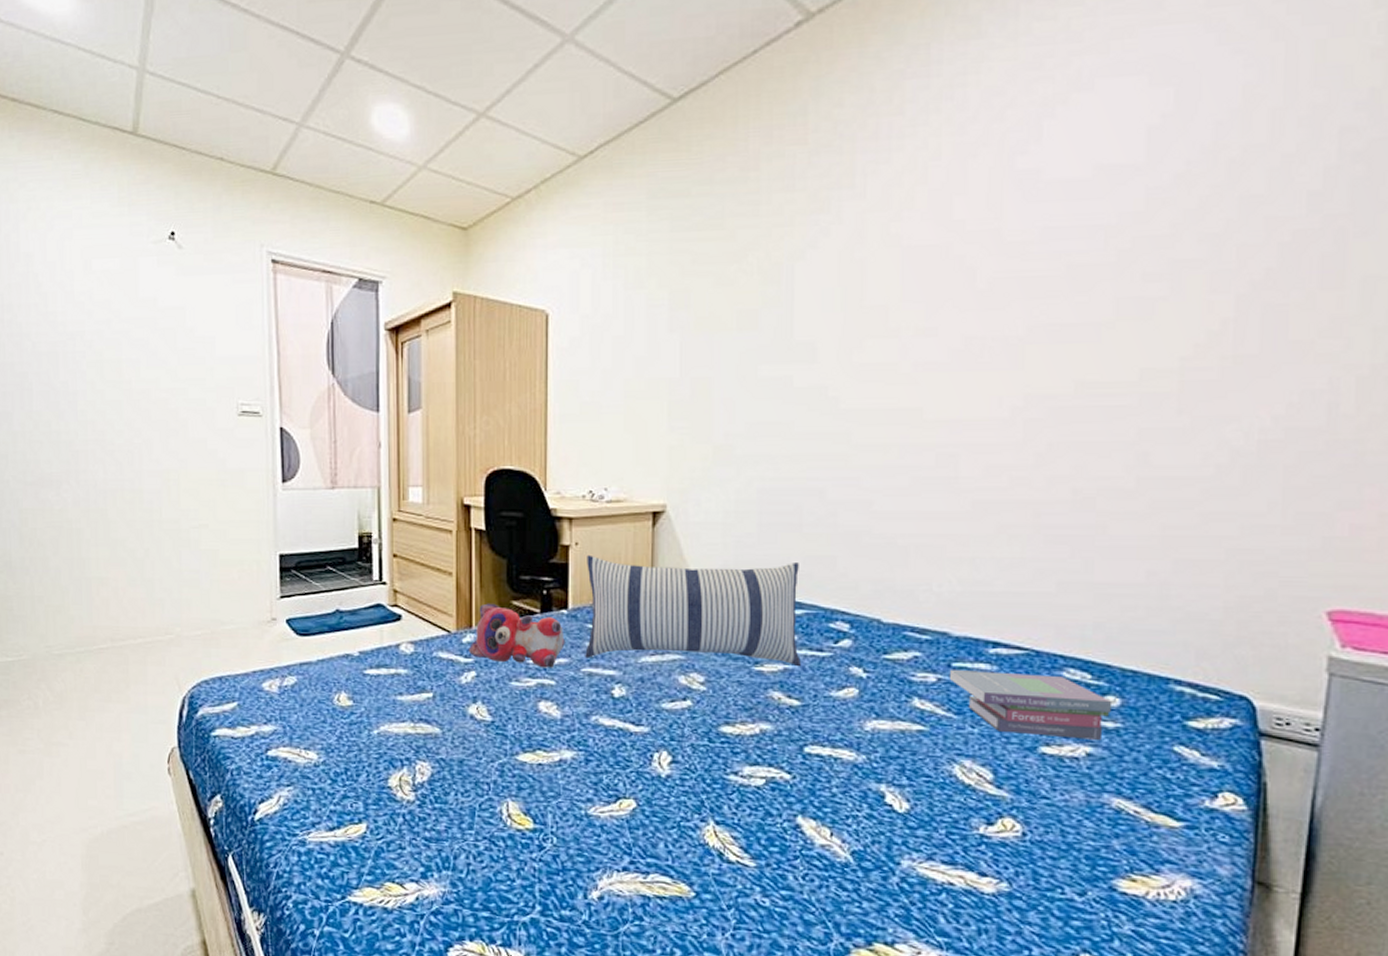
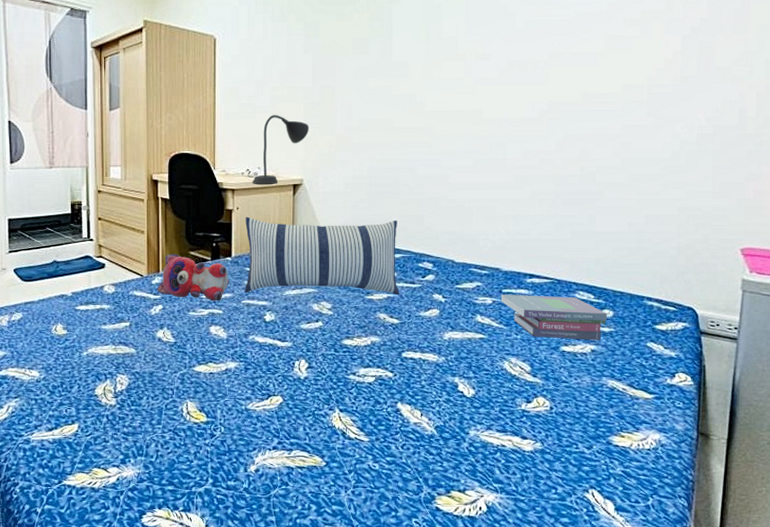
desk lamp: none [596,417,676,511] -> present [251,115,310,184]

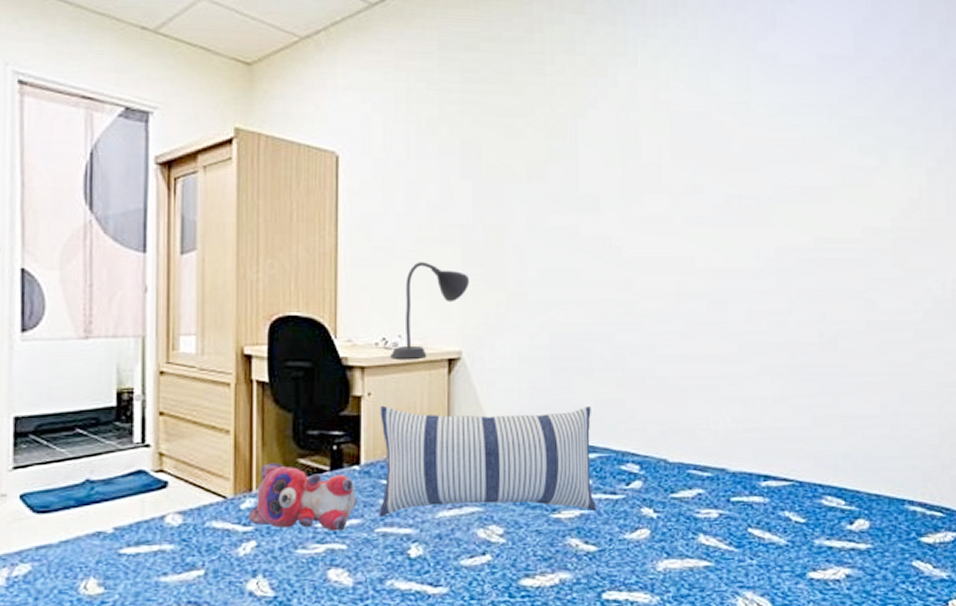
books: present [500,294,608,340] -> none [728,503,863,562]

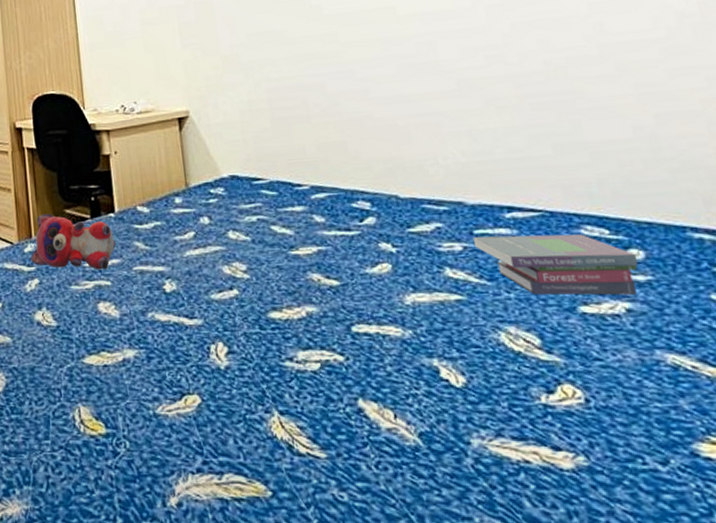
pillow: present [379,405,596,517] -> none [126,150,333,257]
desk lamp: present [389,262,470,359] -> none [128,39,189,122]
books: none [728,503,863,562] -> present [473,234,638,296]

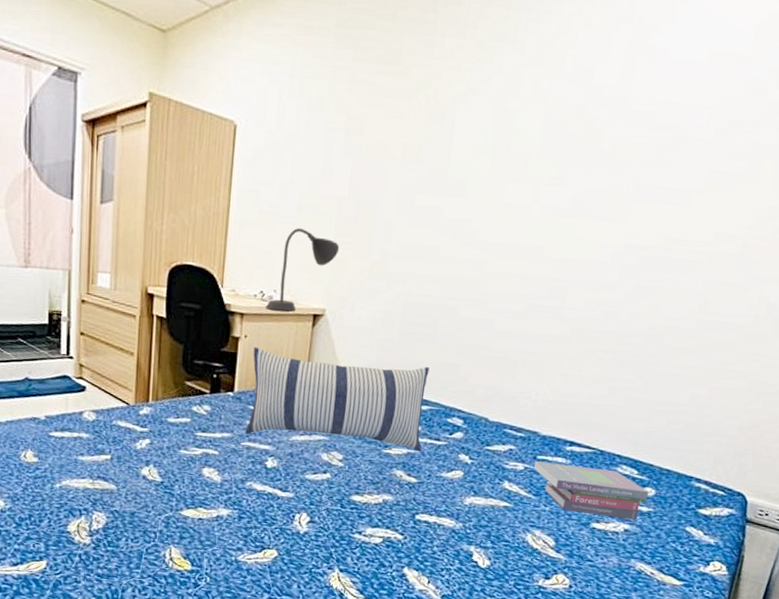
stuffed animal: present [30,213,116,270] -> none [144,382,230,441]
pillow: none [126,150,333,257] -> present [245,347,430,452]
desk lamp: none [128,39,189,122] -> present [265,228,340,312]

